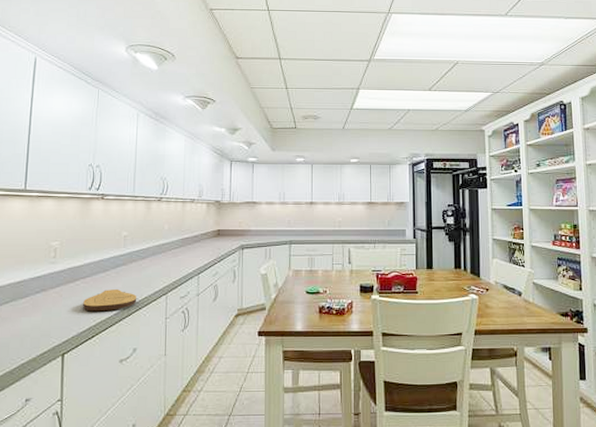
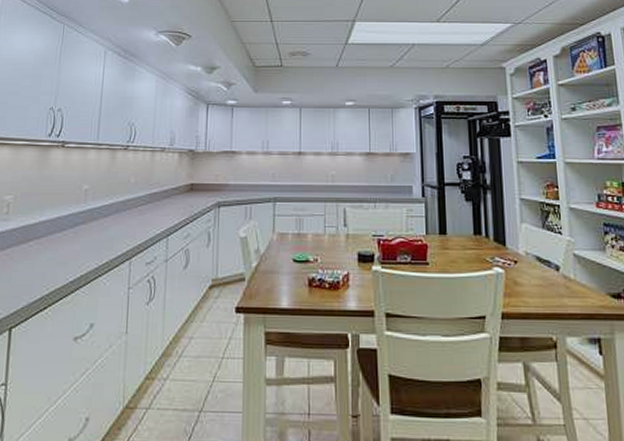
cutting board: present [83,290,137,312] -> none [35,252,97,278]

